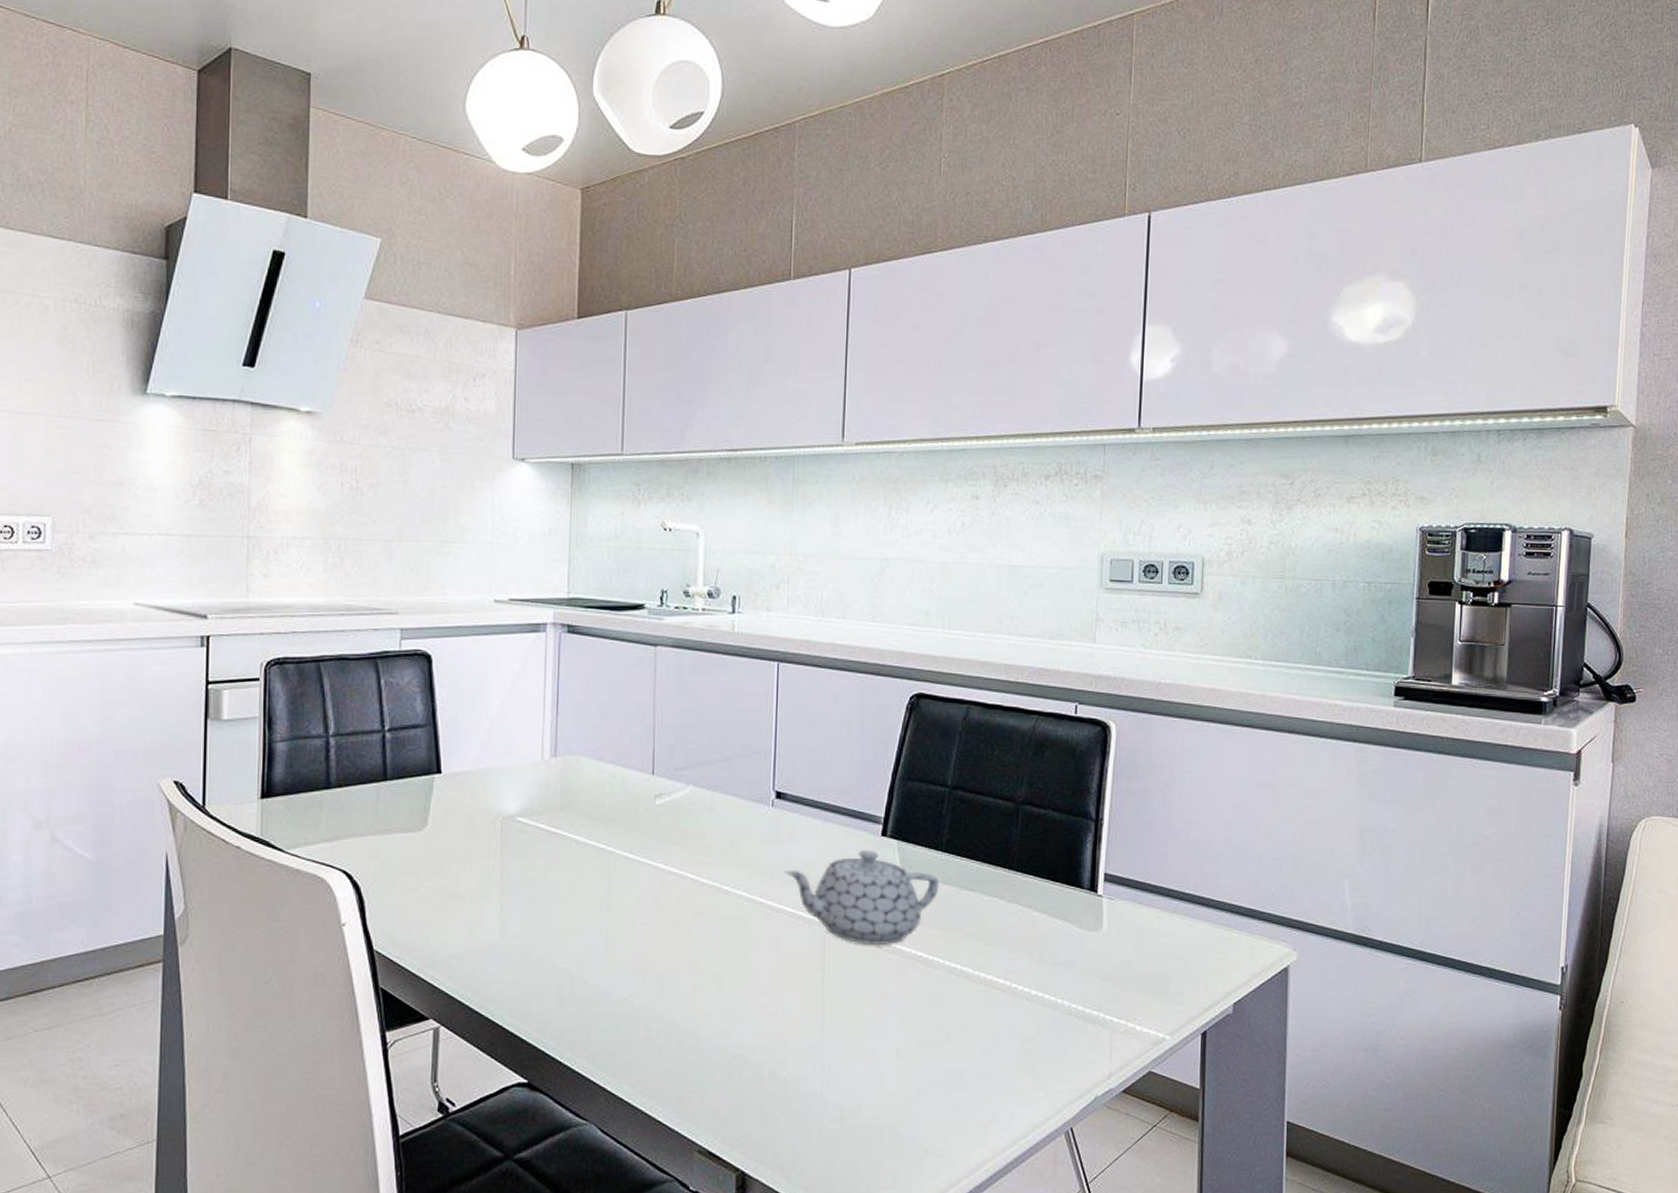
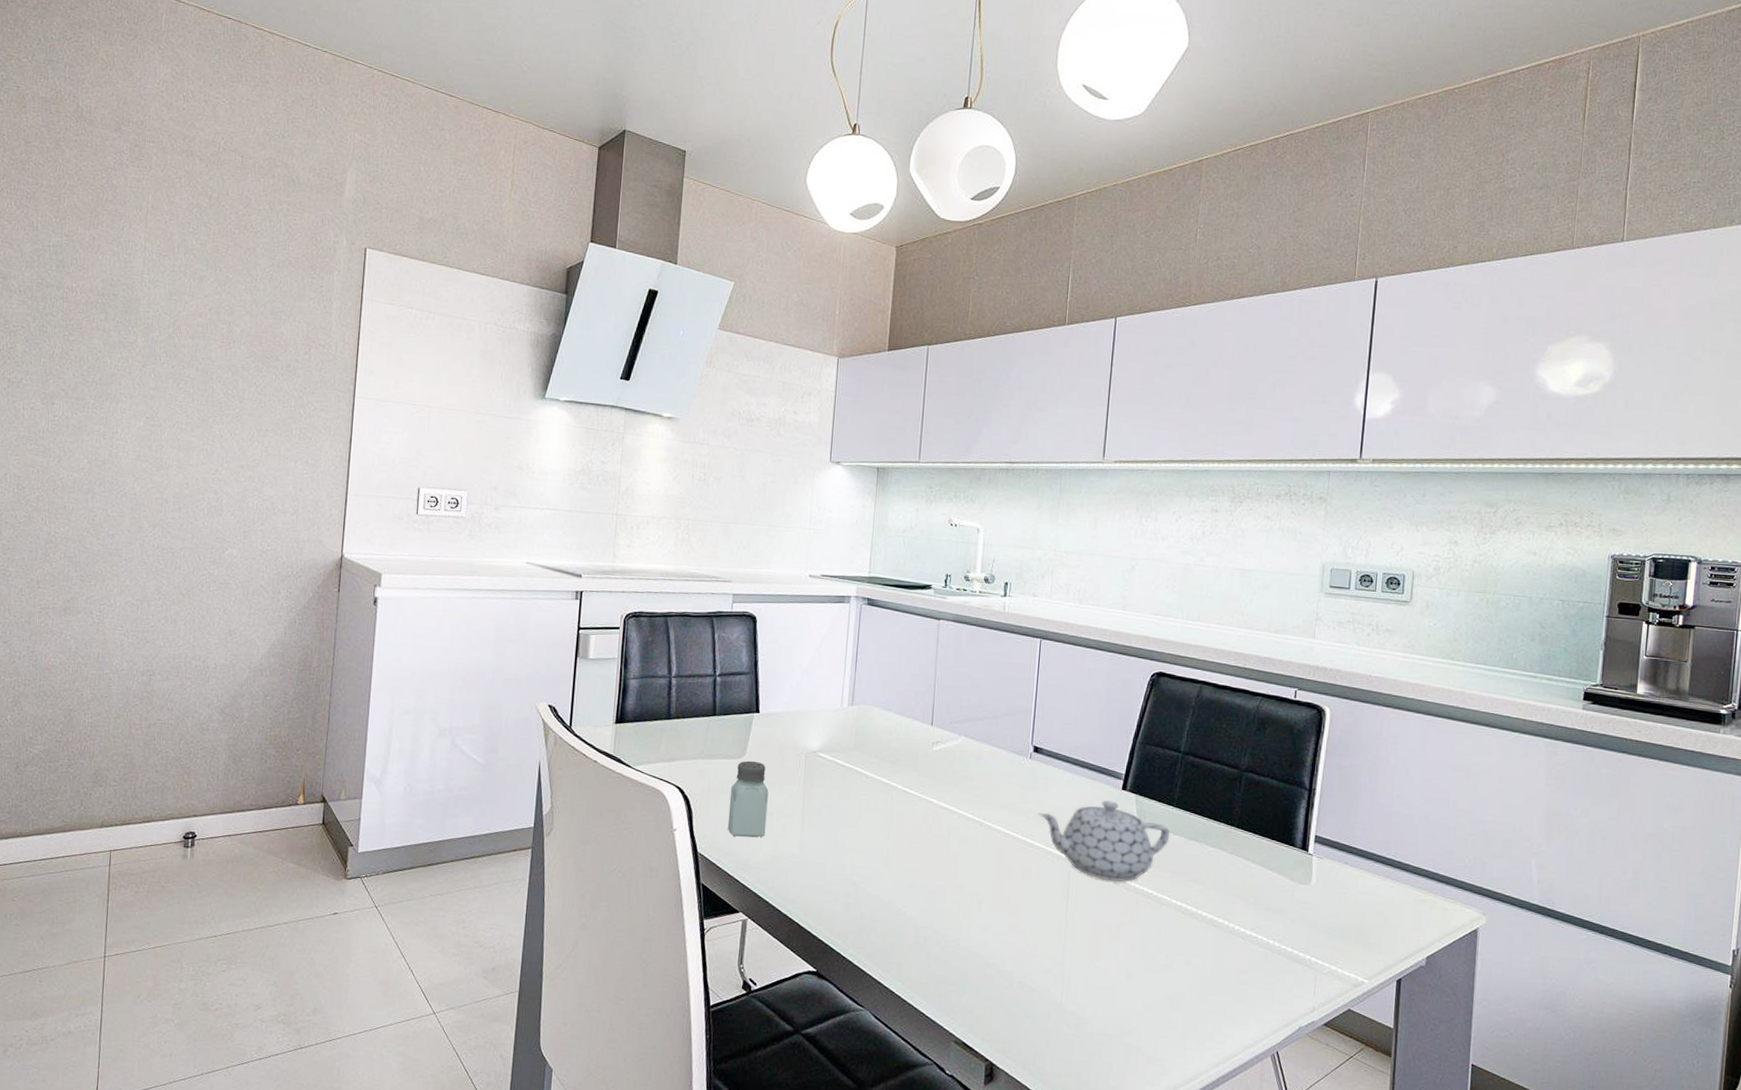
saltshaker: none [409,833,458,927] -> present [727,760,769,837]

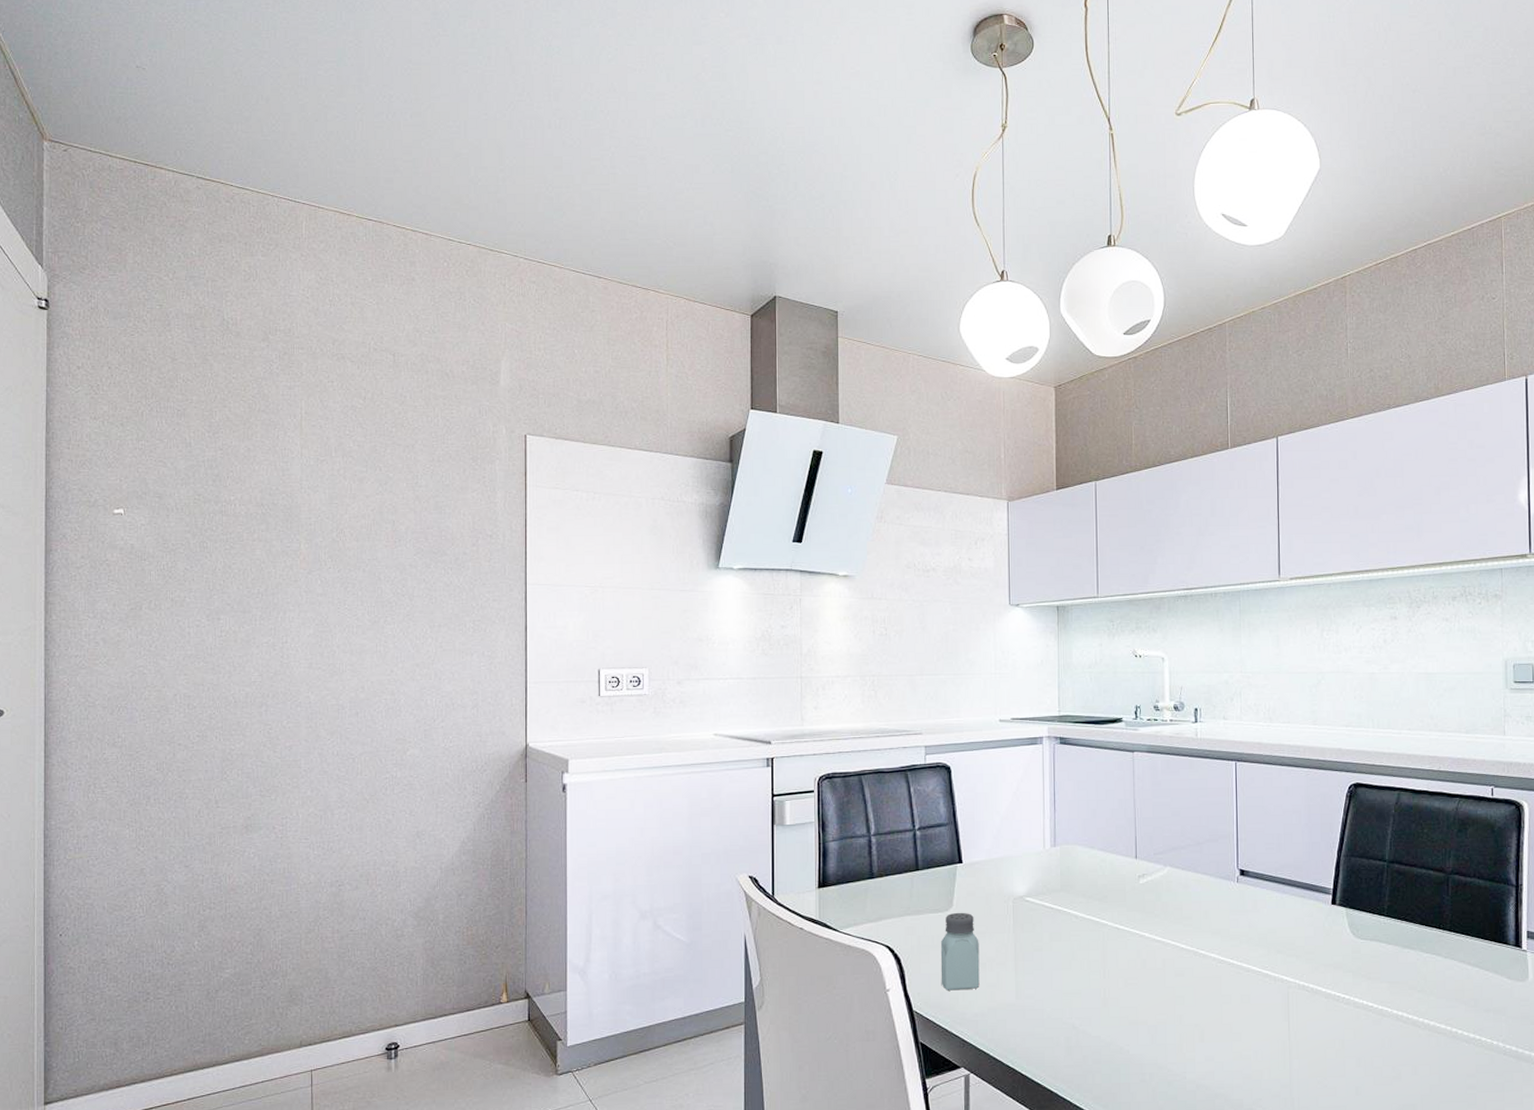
teapot: present [1038,800,1170,883] -> none [1251,916,1384,998]

